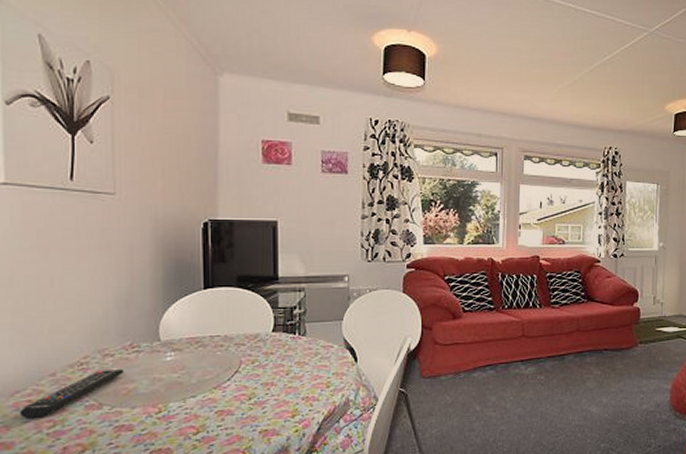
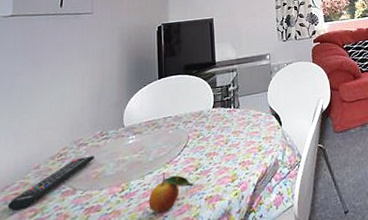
fruit: none [191,398,248,441] -> present [148,173,195,214]

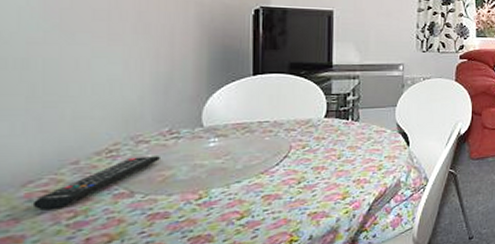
fruit: present [148,173,195,214] -> none [234,183,297,226]

